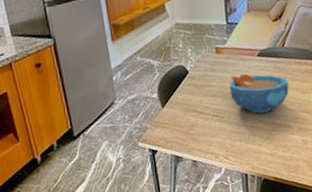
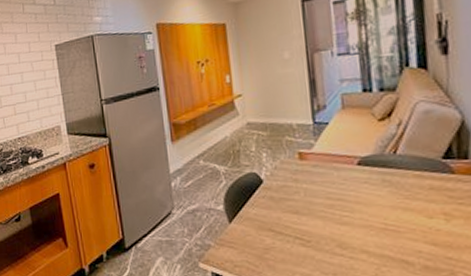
bowl: present [229,73,289,113] -> none [317,186,407,240]

